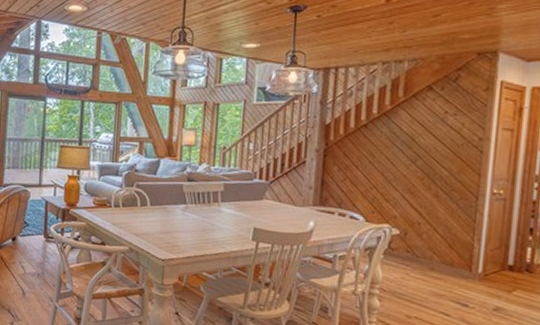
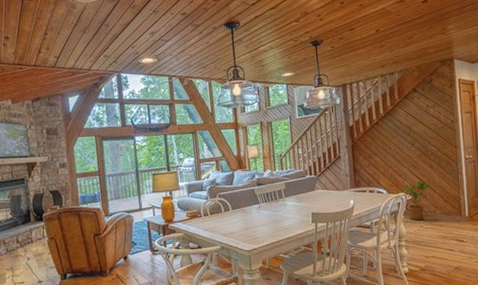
house plant: none [390,211,431,267] -> present [404,180,431,221]

